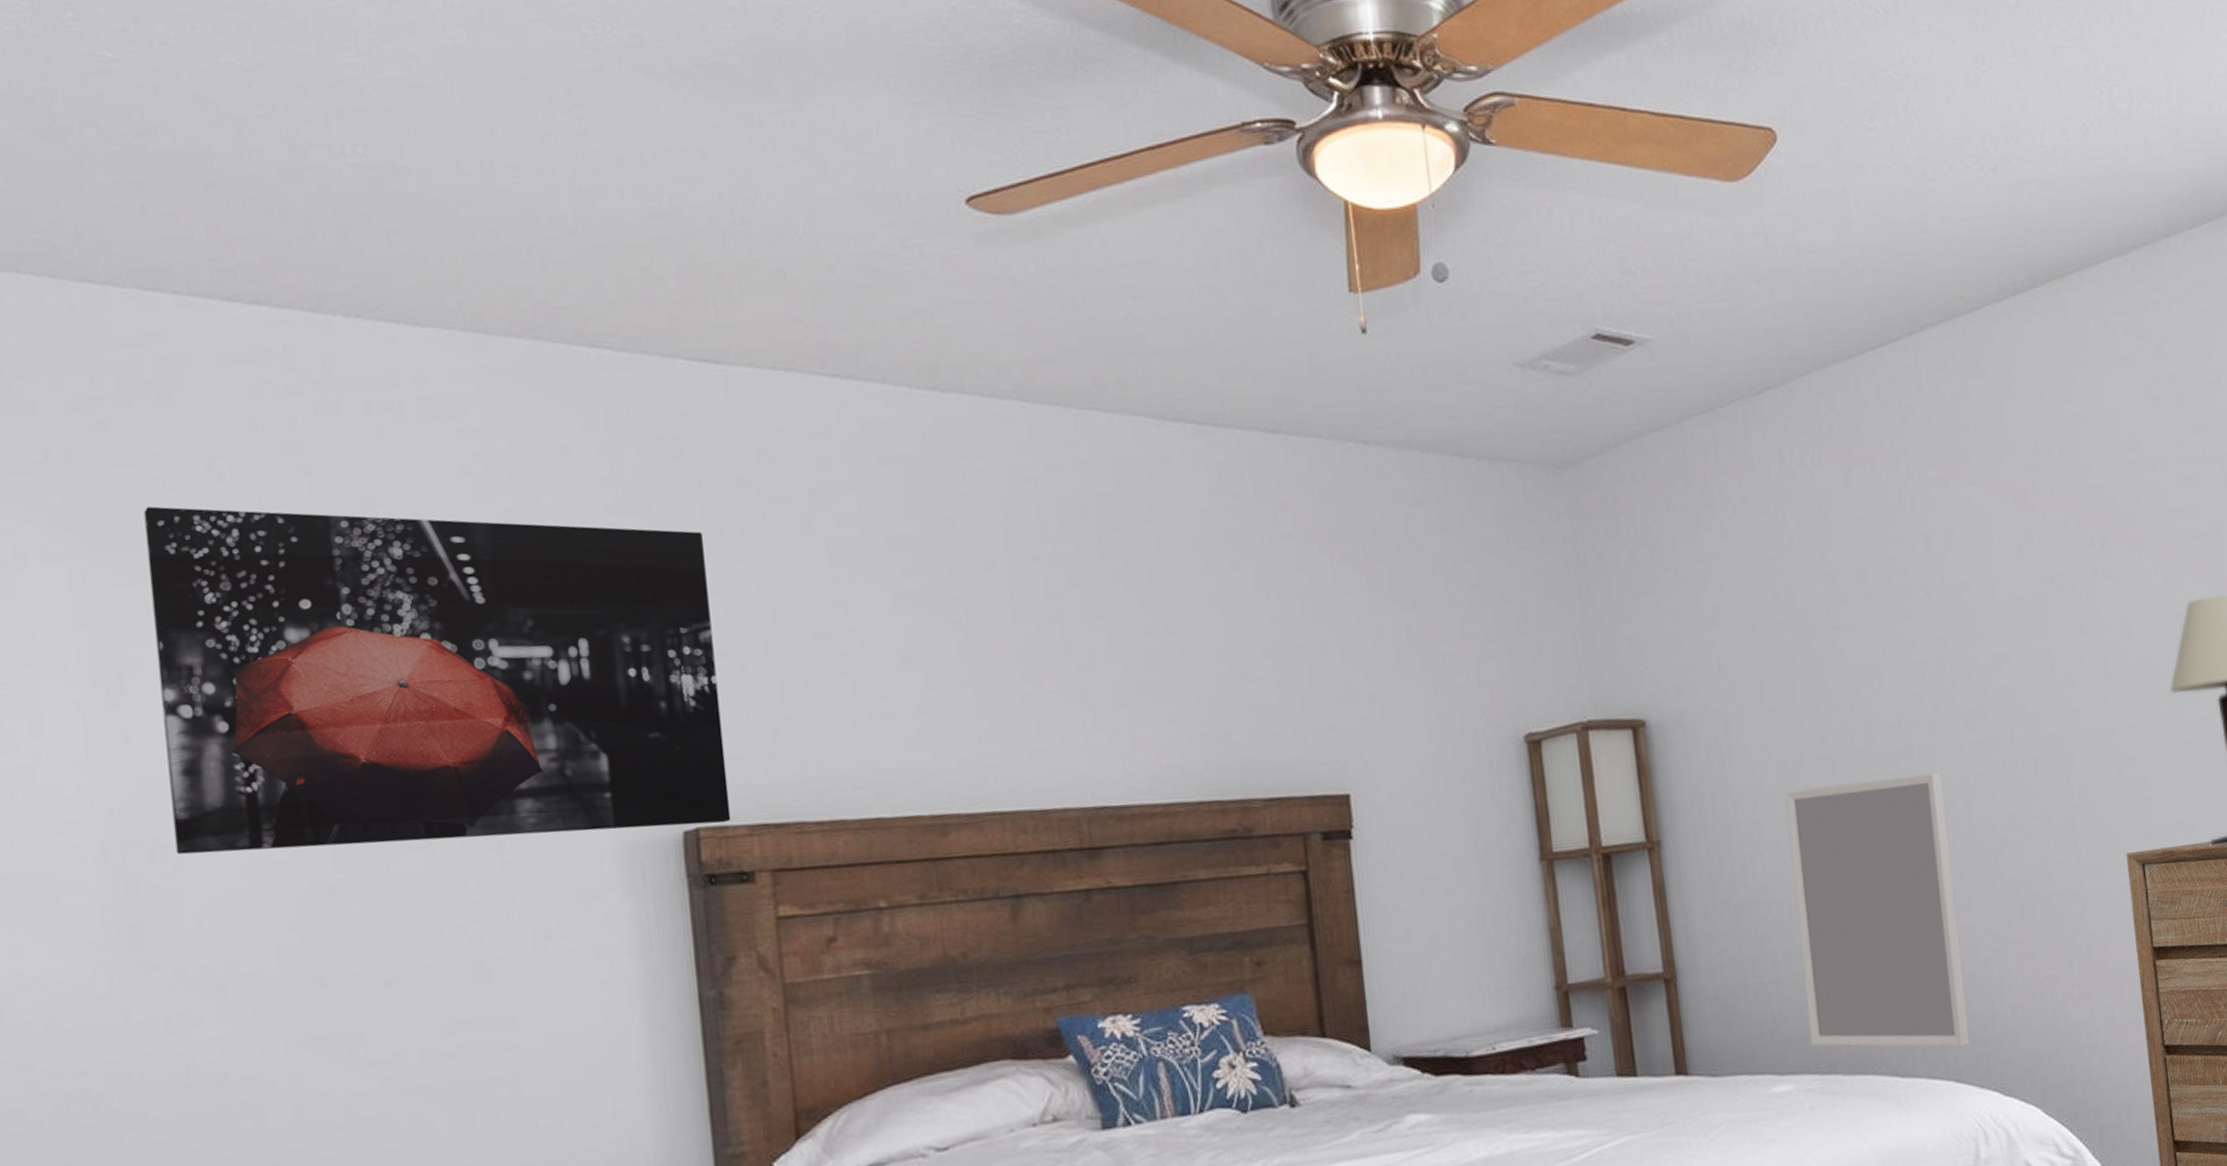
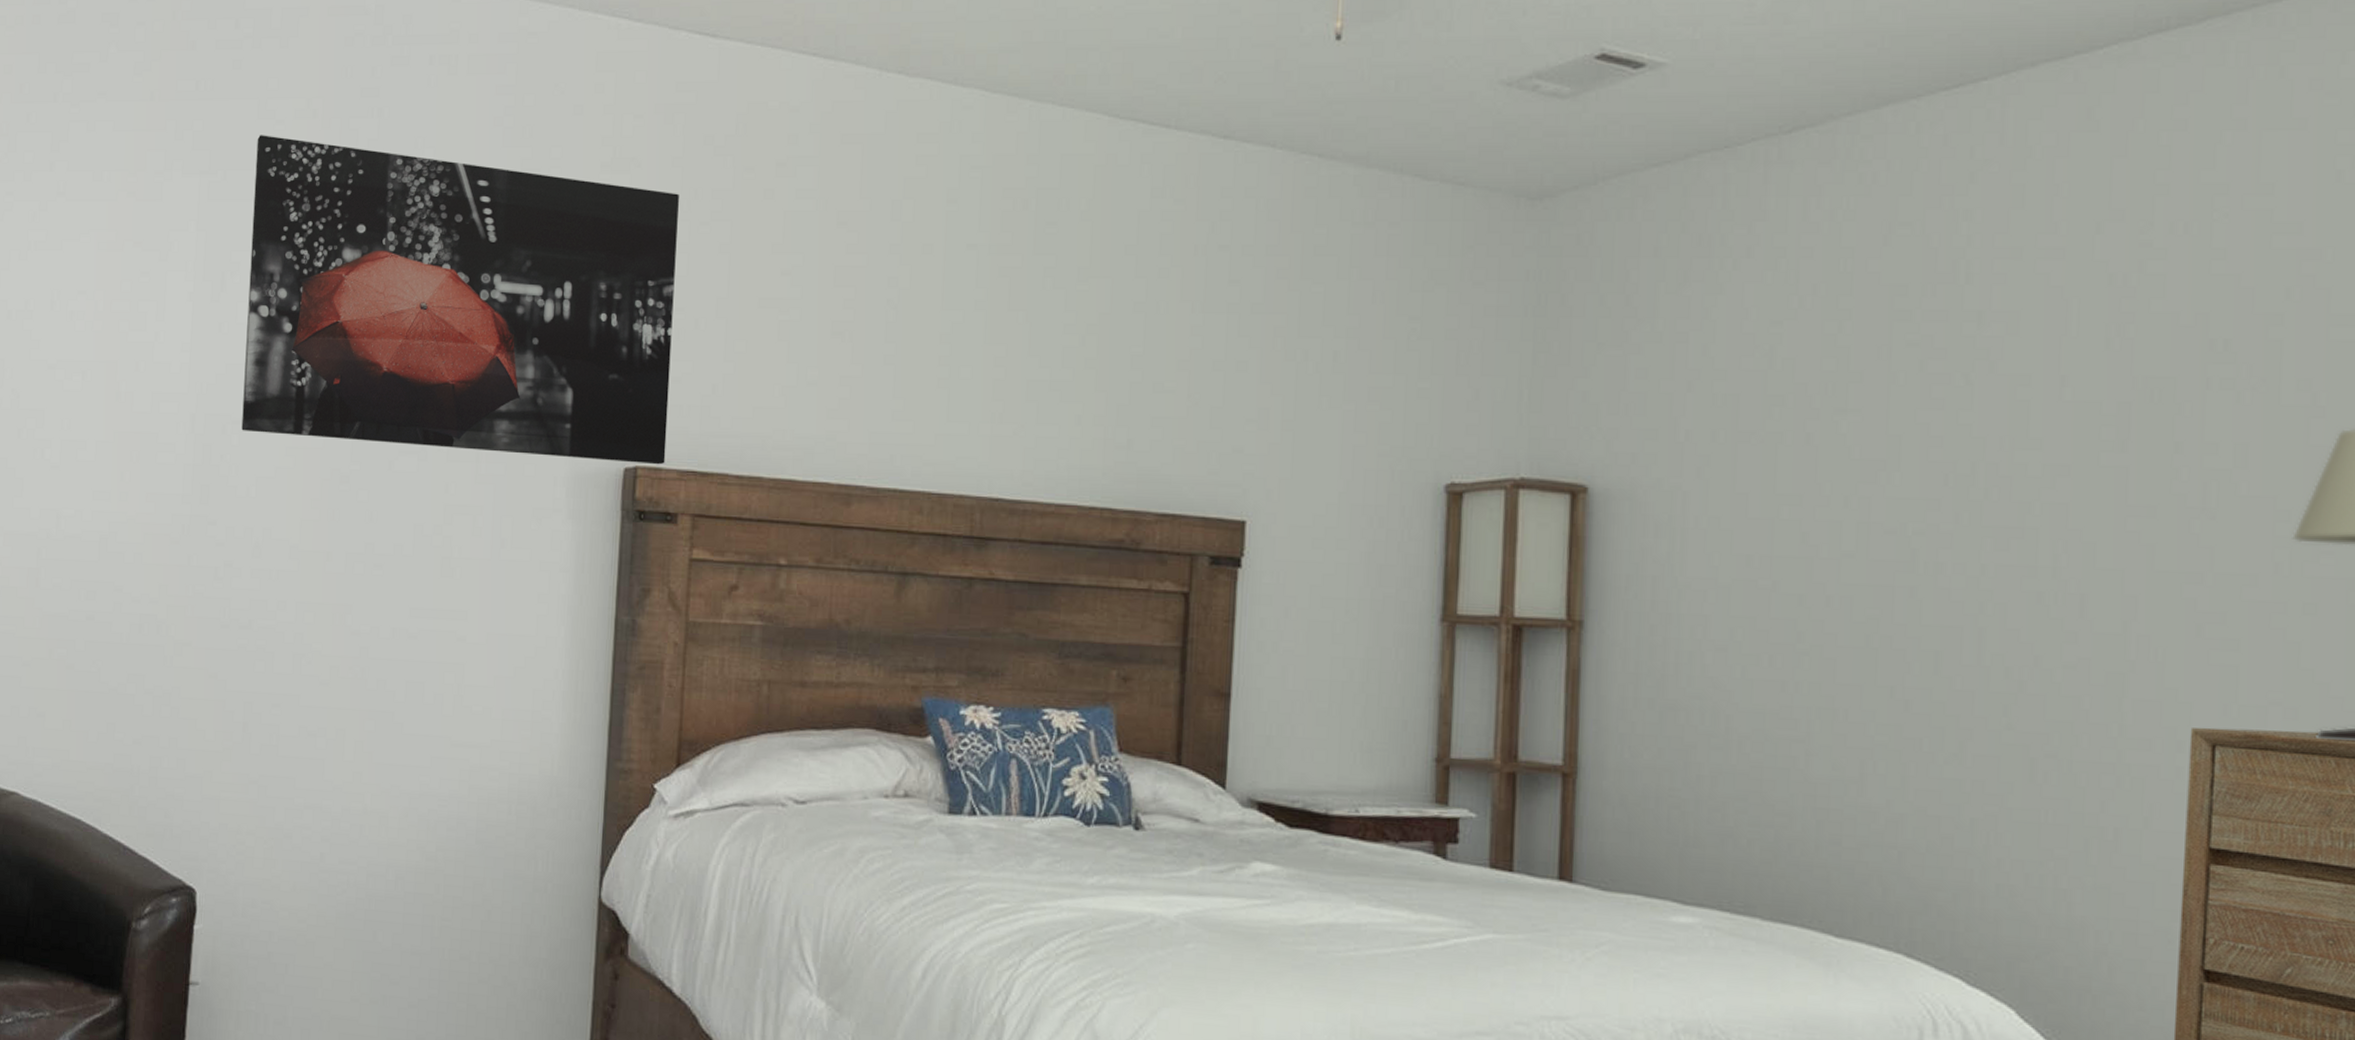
home mirror: present [1784,772,1970,1047] -> none [1728,588,1951,918]

